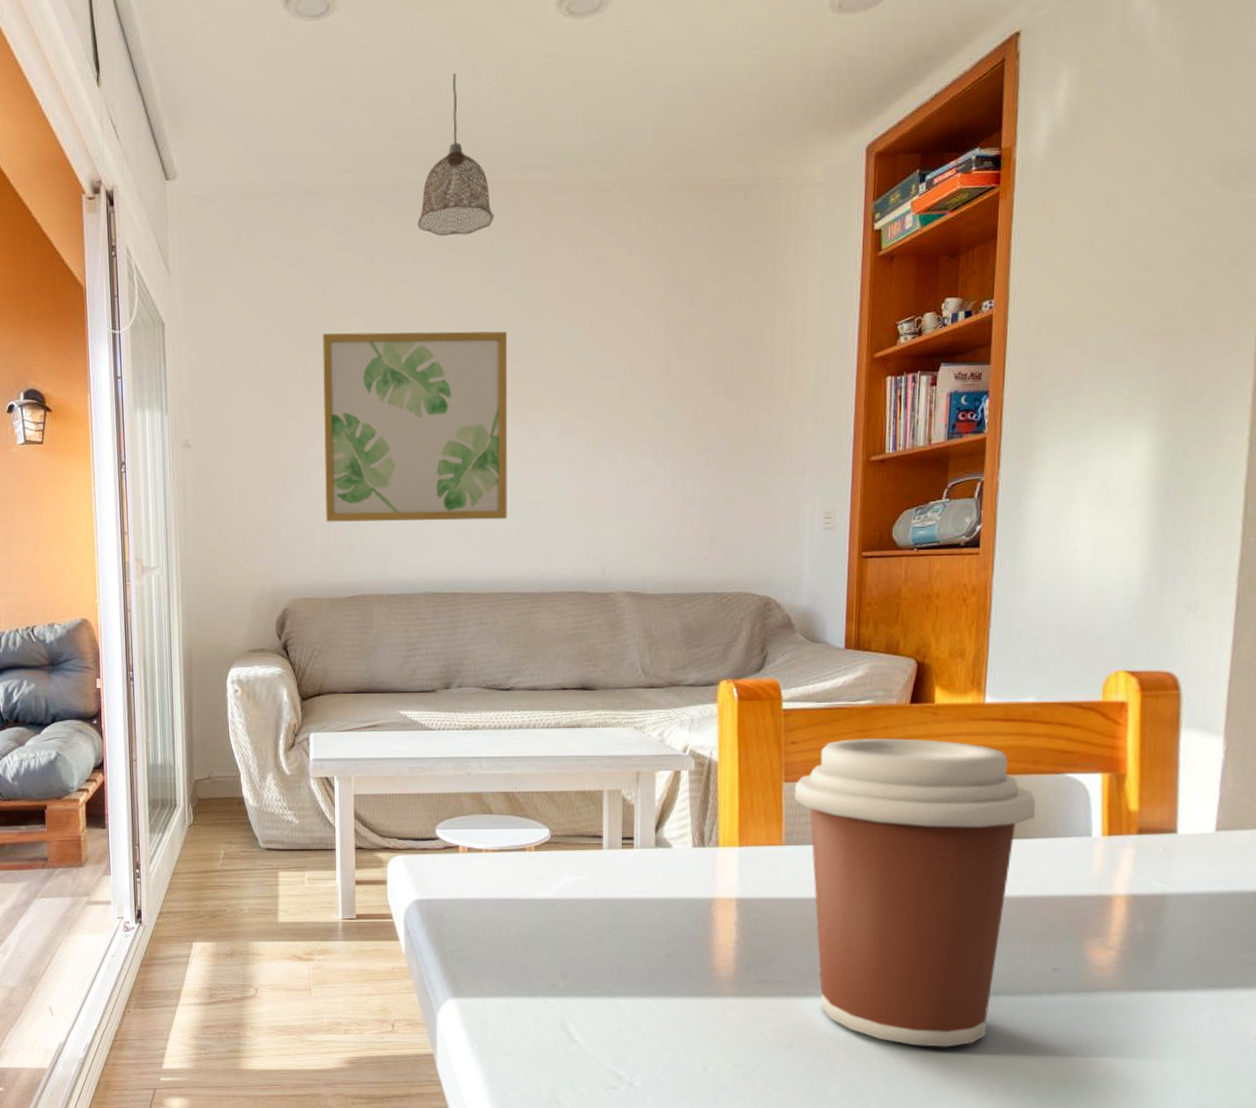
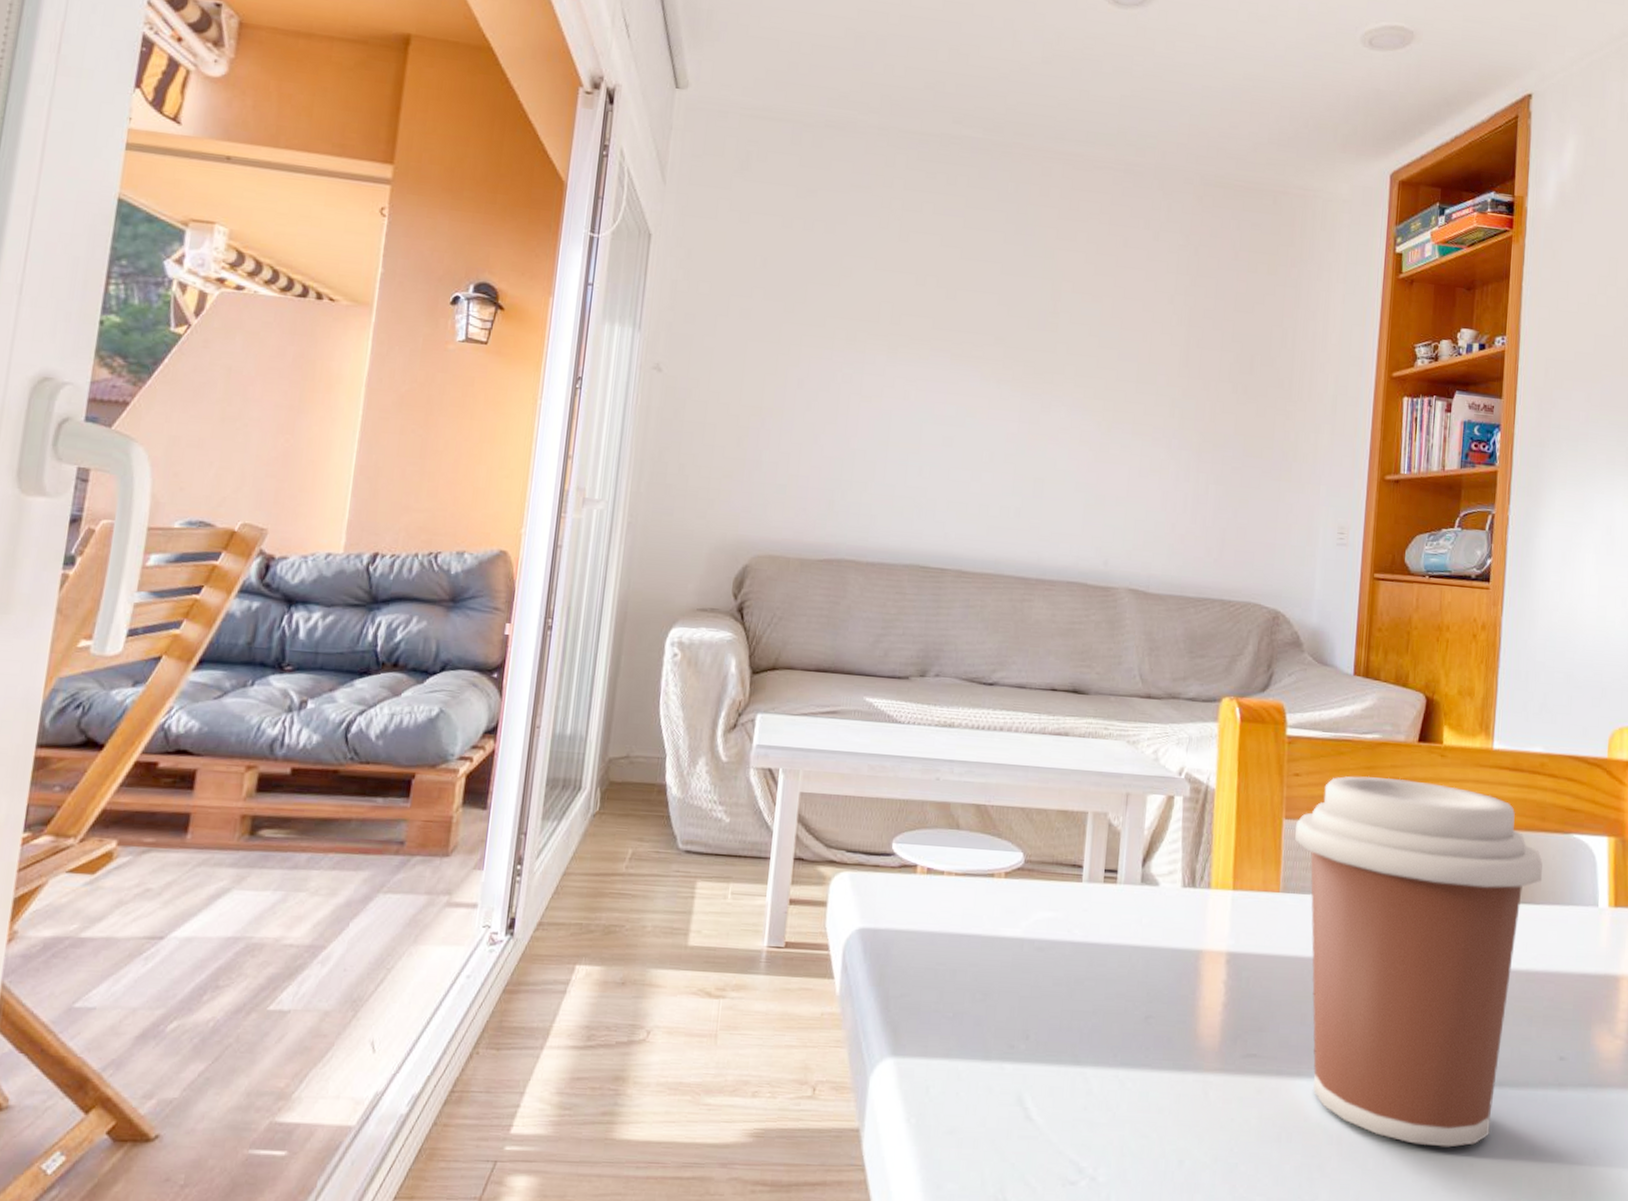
wall art: present [323,331,508,522] -> none [806,270,1025,494]
pendant lamp: present [417,73,494,236] -> none [941,37,1023,195]

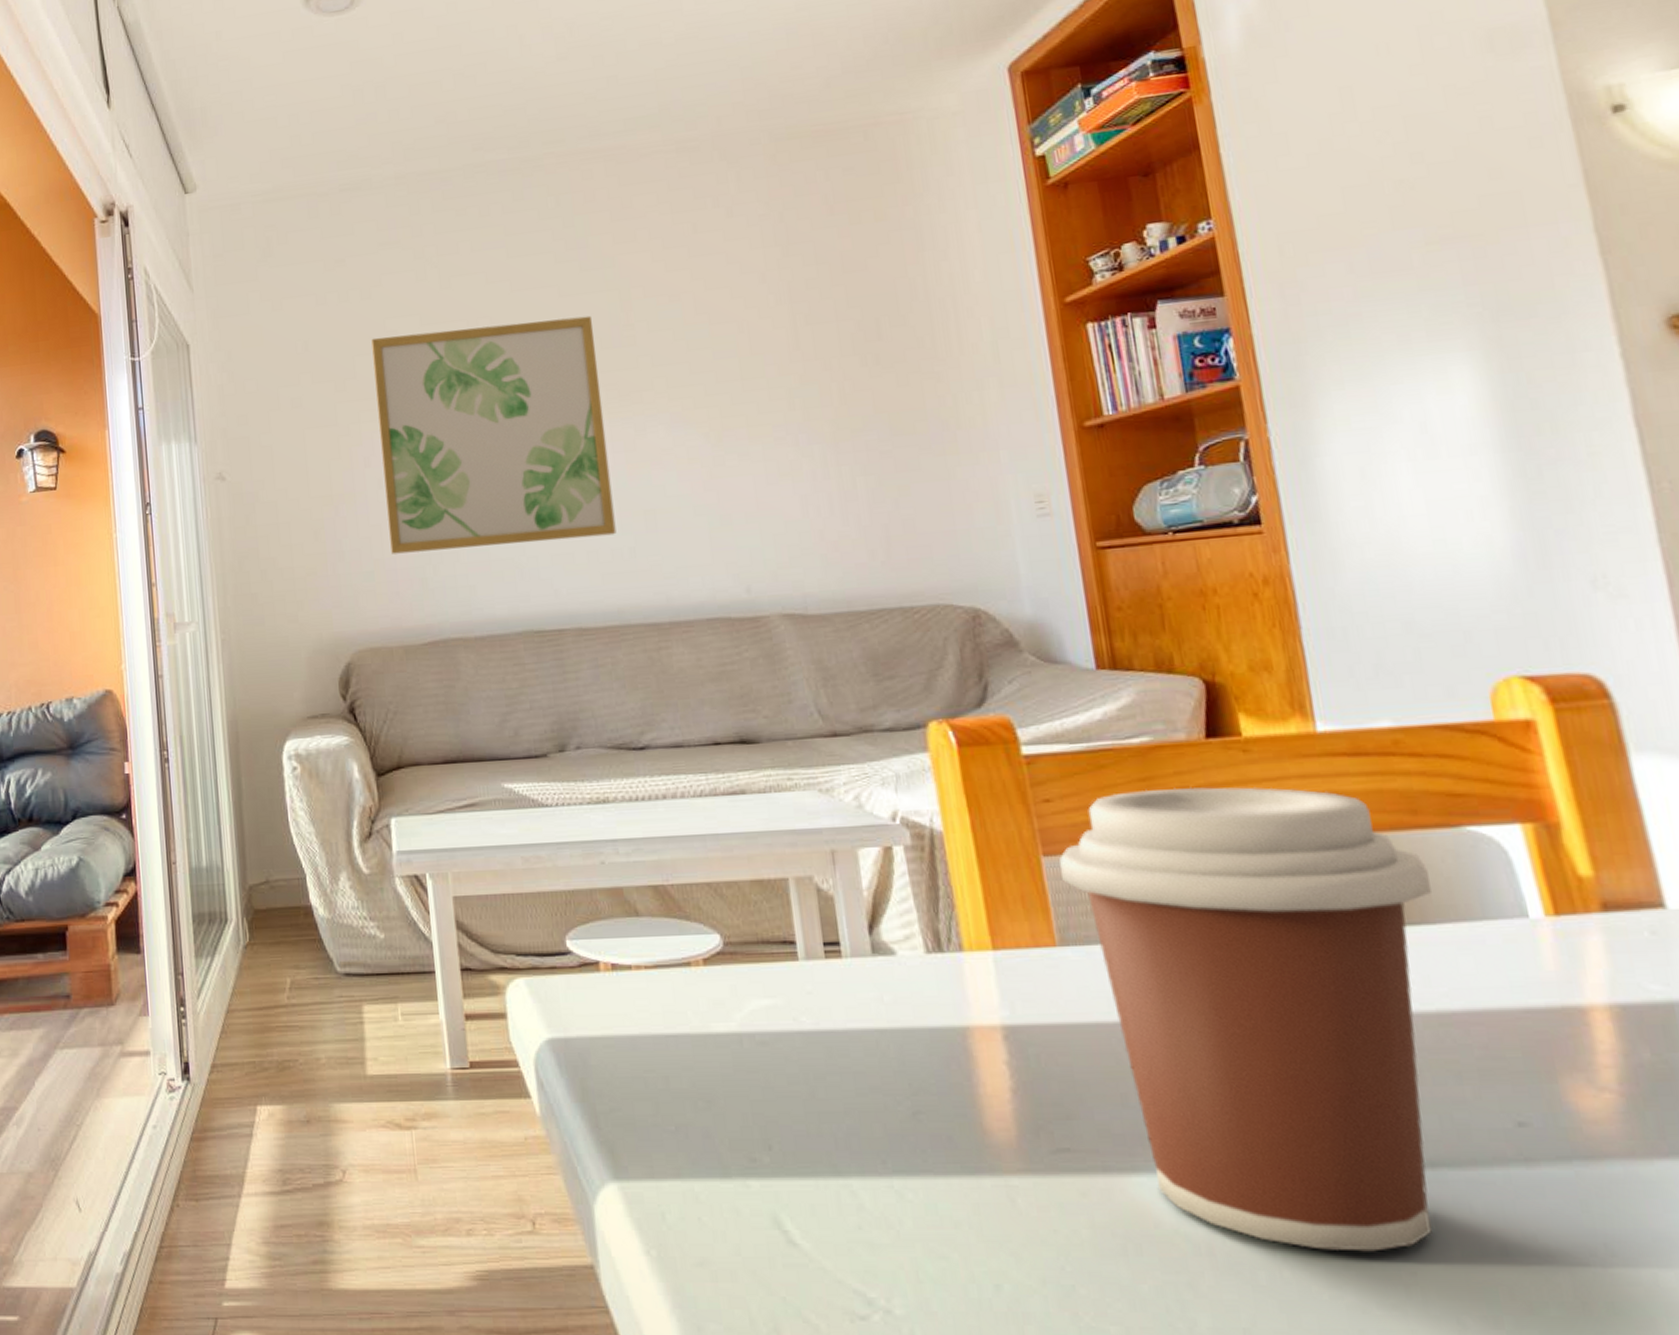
wall art: none [806,270,1025,494] -> present [371,315,617,554]

